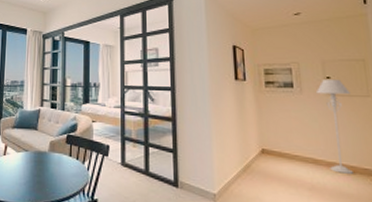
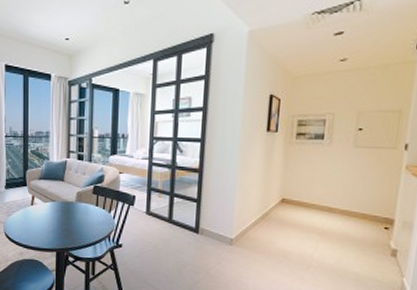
floor lamp: present [316,80,353,174] -> none [342,131,379,221]

